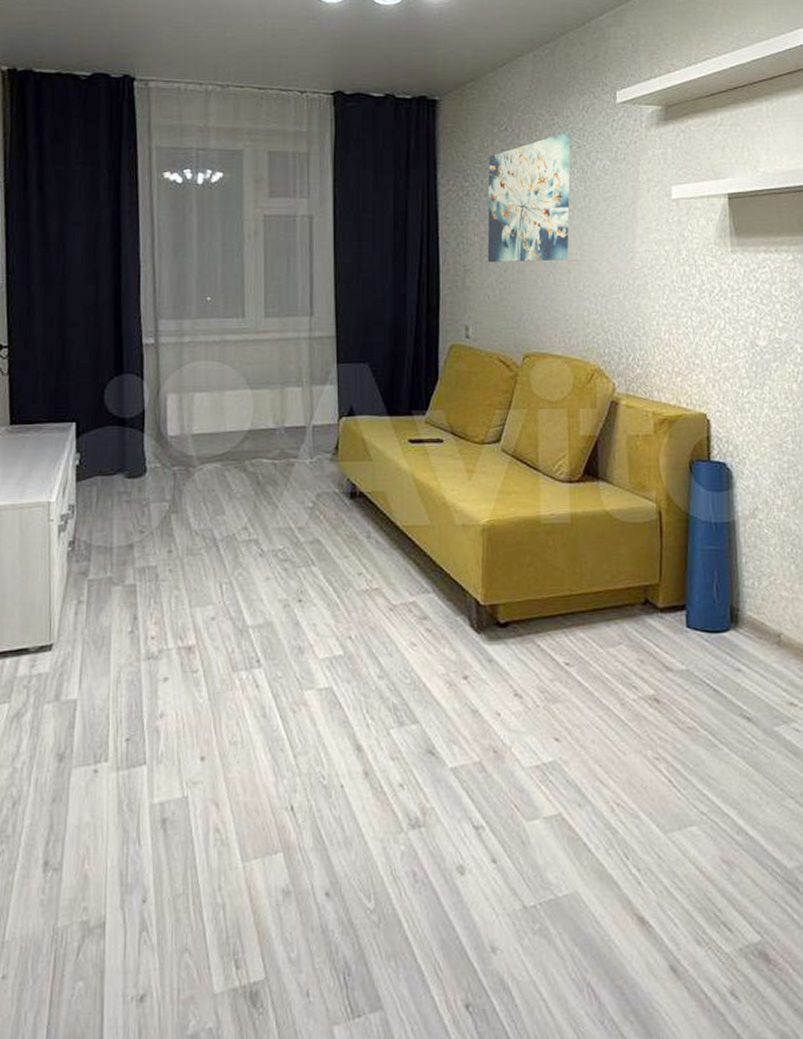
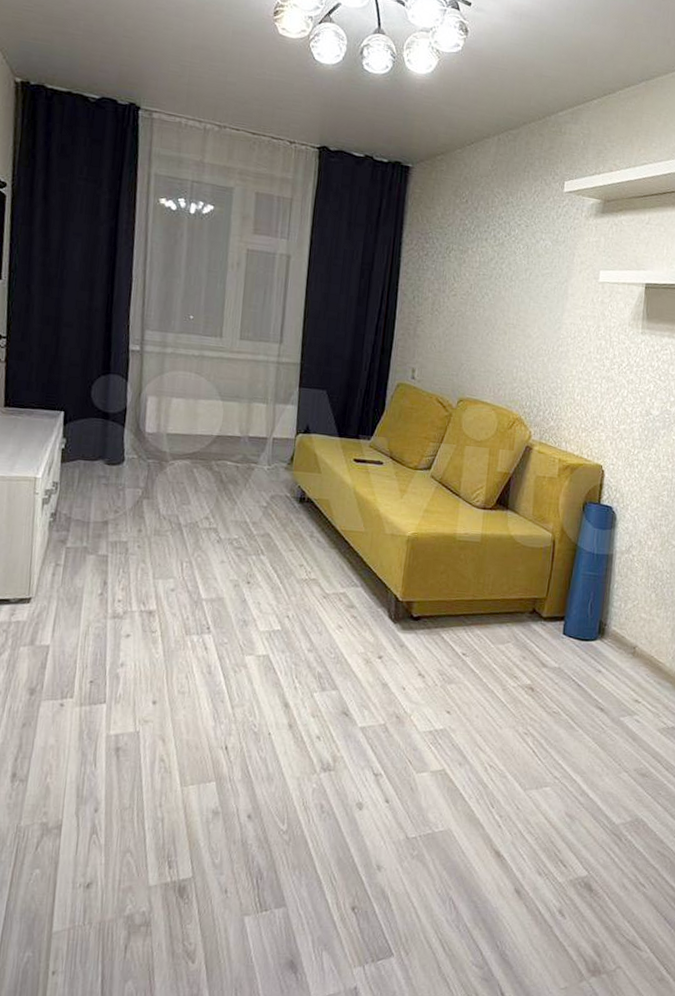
wall art: present [487,133,571,263] -> none [437,212,521,323]

